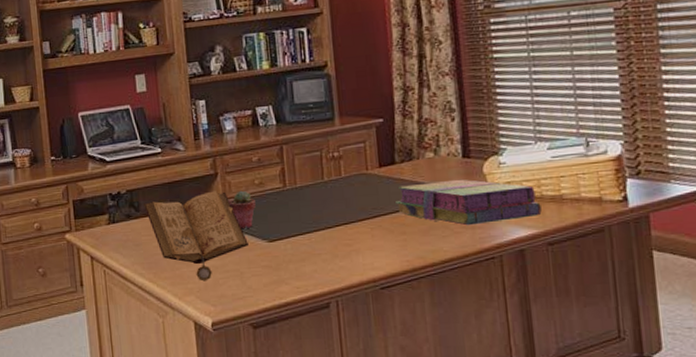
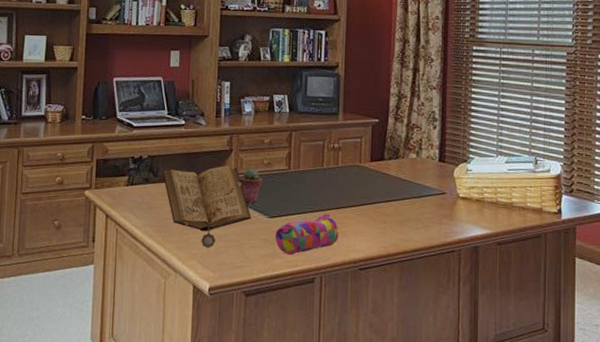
pencil case: none [278,231,352,280] -> present [275,213,339,255]
stack of books: present [396,179,542,226] -> none [381,179,495,221]

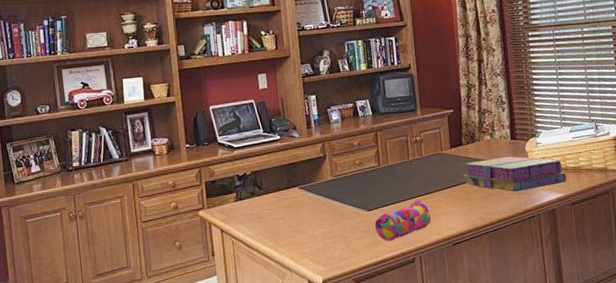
book: present [162,165,251,248] -> none [266,170,351,246]
potted succulent: present [238,168,262,203] -> none [335,169,357,201]
stack of books: none [381,179,495,221] -> present [463,156,567,193]

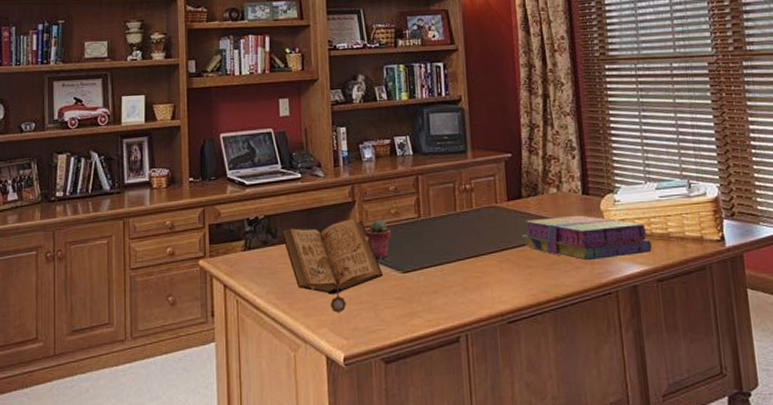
book: none [266,170,351,246] -> present [281,219,383,313]
potted succulent: none [335,169,357,201] -> present [364,219,391,258]
pencil case: present [375,200,431,241] -> none [411,263,481,313]

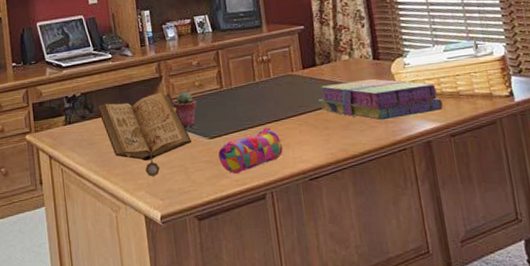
pencil case: none [411,263,481,313] -> present [218,127,283,174]

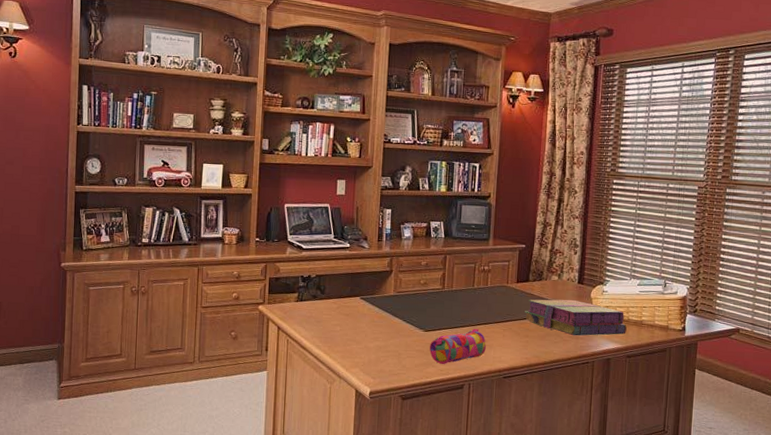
book: present [97,92,192,177] -> none [329,284,408,358]
potted succulent: present [172,92,197,127] -> none [397,287,419,318]

